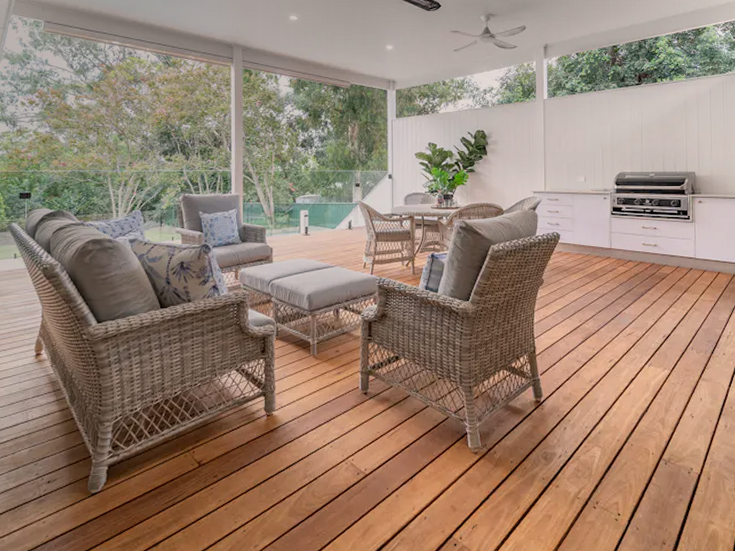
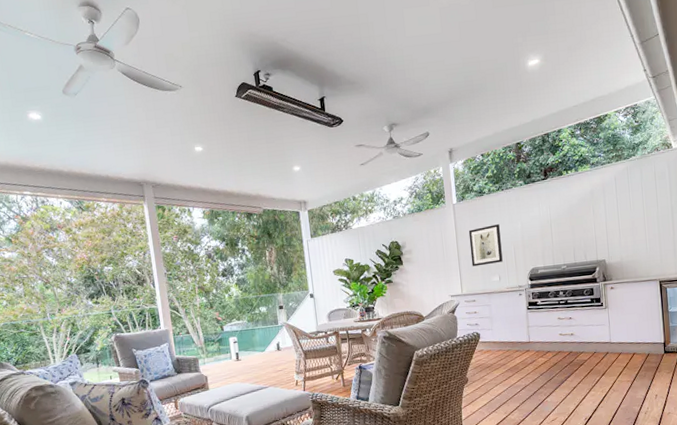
wall art: none [557,124,590,165] -> present [468,224,503,267]

